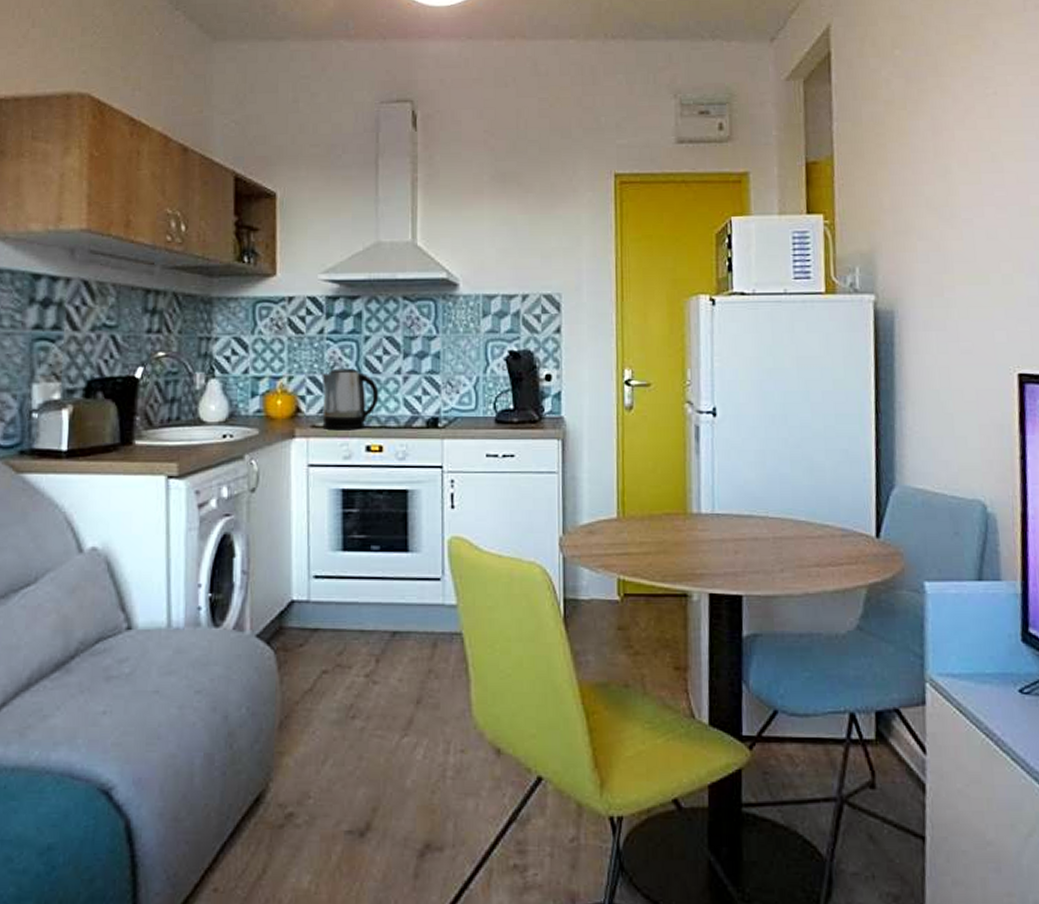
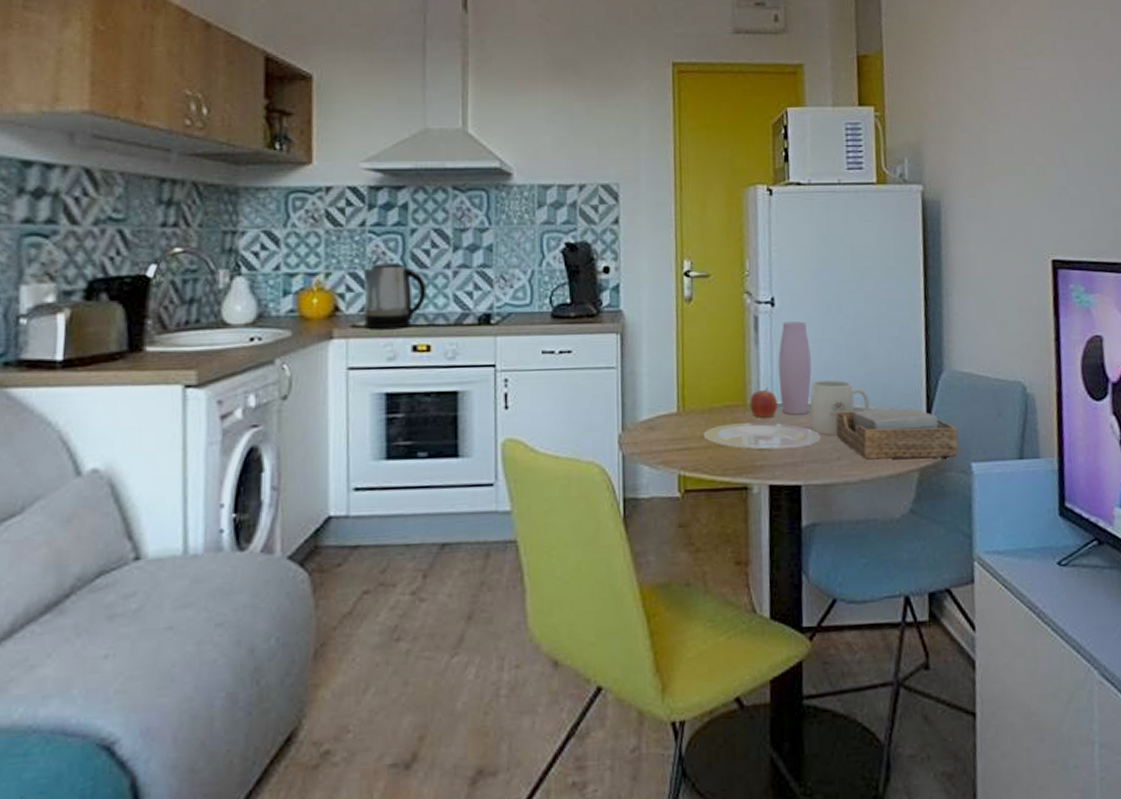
plate: none [644,531,764,560] -> present [704,422,822,451]
fruit: none [690,497,718,527] -> present [749,388,777,418]
vase: none [719,432,754,525] -> present [778,321,812,415]
mug: none [752,491,815,548] -> present [810,379,870,436]
napkin holder: none [778,522,911,575] -> present [835,407,959,460]

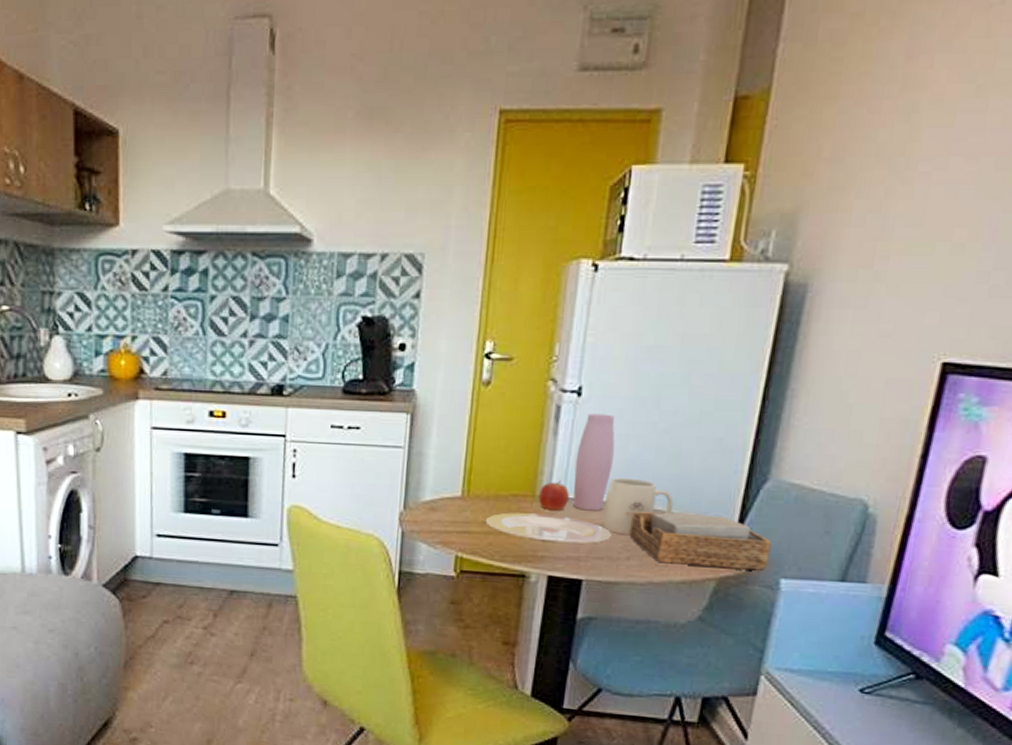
kettle: present [363,263,427,330] -> none [165,329,224,395]

